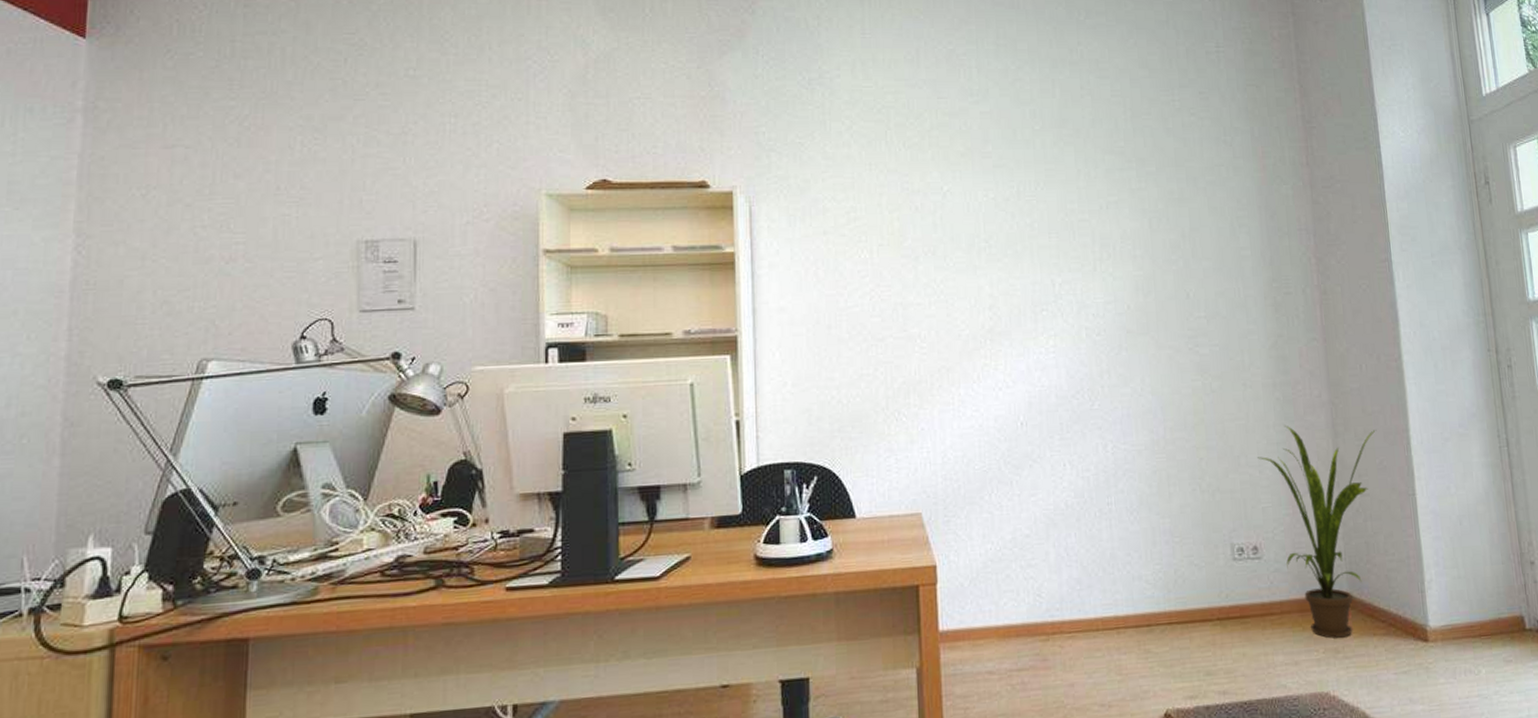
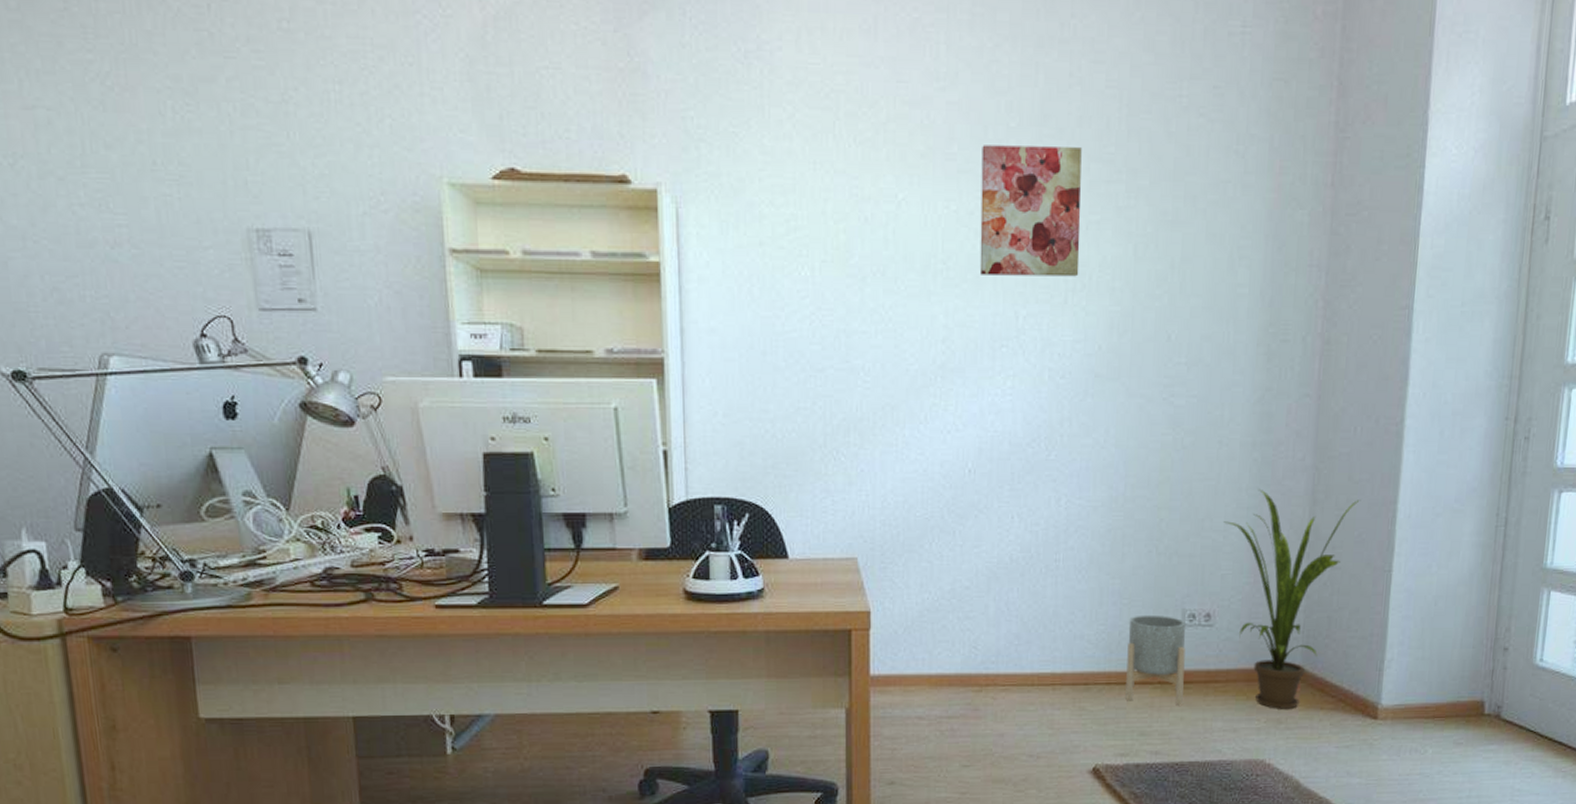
wall art: none [1012,143,1104,250] -> present [979,145,1082,277]
planter: none [1182,551,1243,642] -> present [1125,614,1185,706]

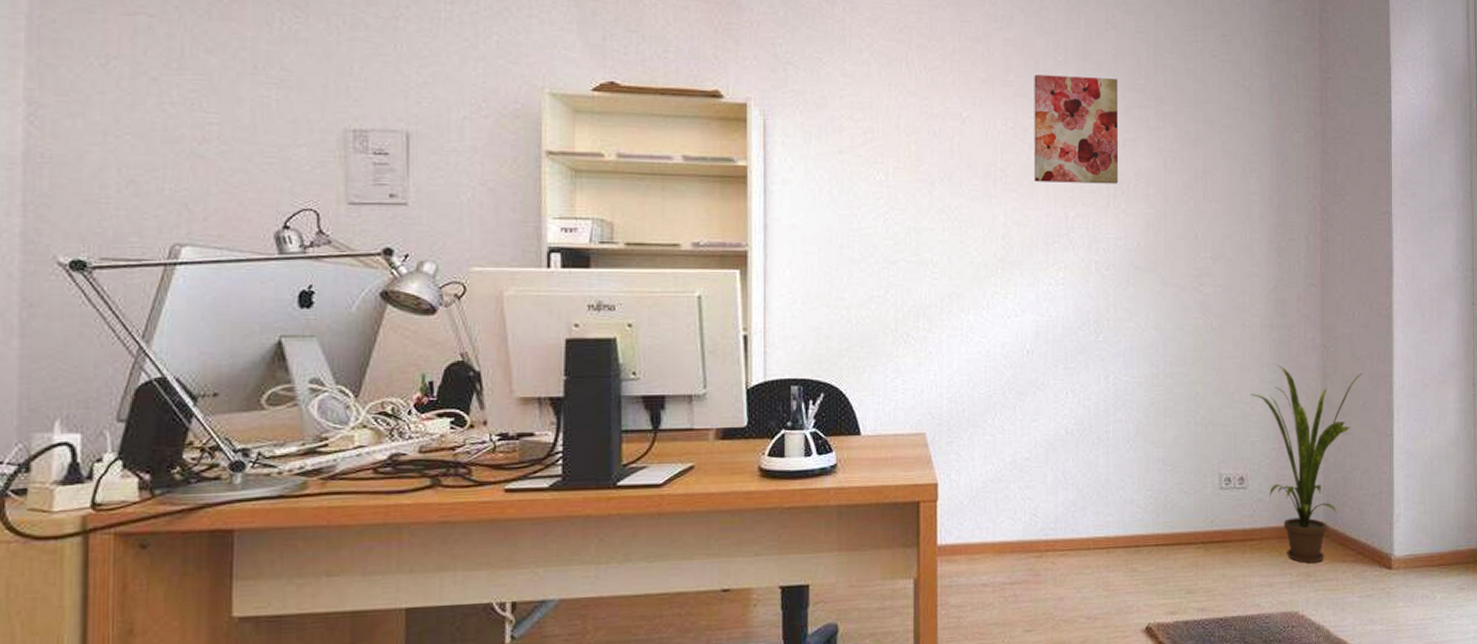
planter: present [1125,614,1185,706] -> none [1173,479,1224,564]

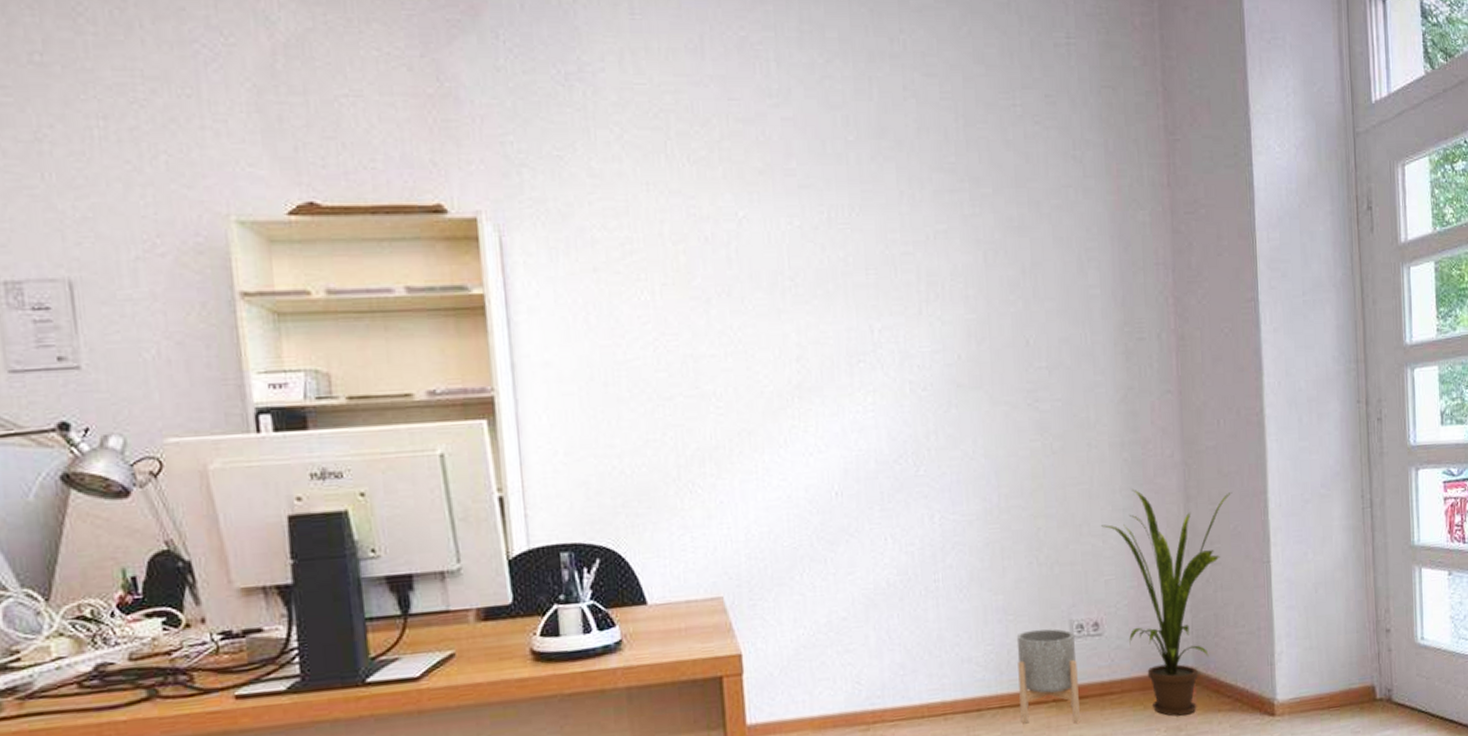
wall art: present [1034,74,1119,184] -> none [821,158,931,290]
planter: none [1173,479,1224,564] -> present [1016,628,1080,724]

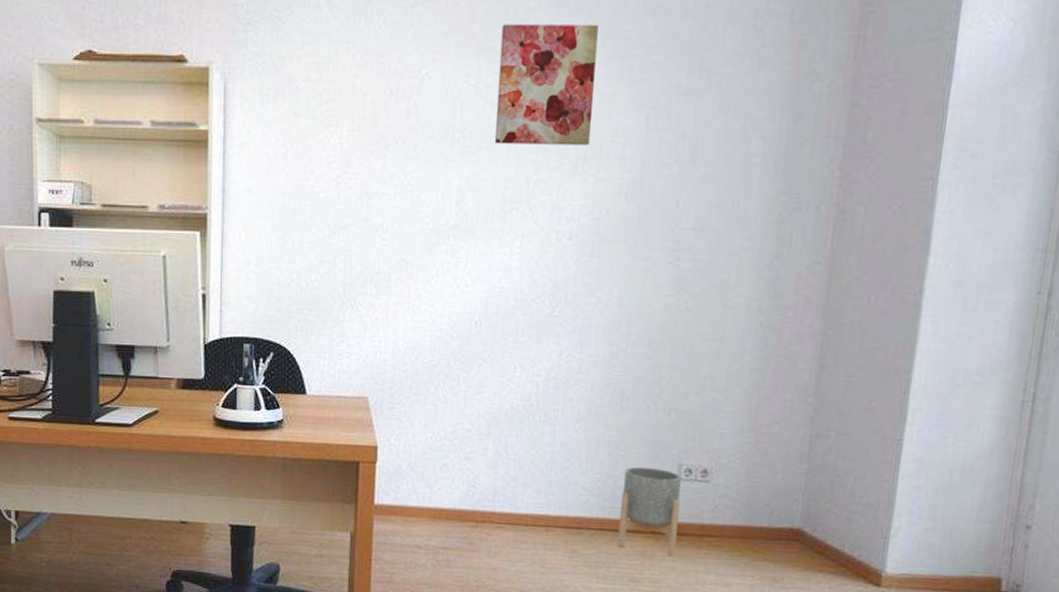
wall art: none [821,158,931,290] -> present [494,24,599,146]
house plant: present [1101,488,1233,716] -> none [725,352,873,569]

